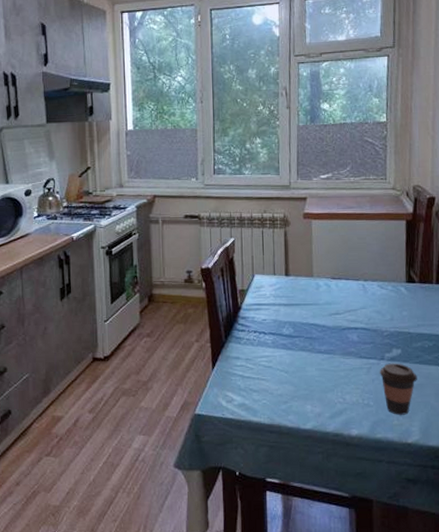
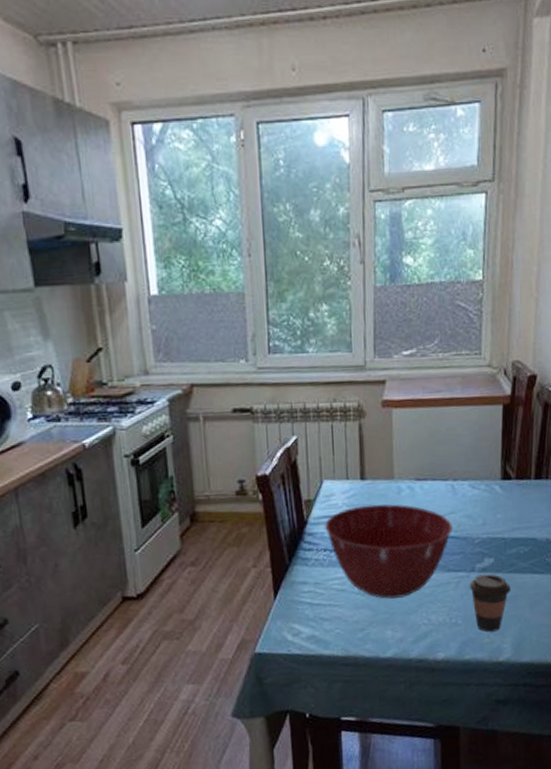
mixing bowl: none [255,296,365,377] -> present [325,504,454,599]

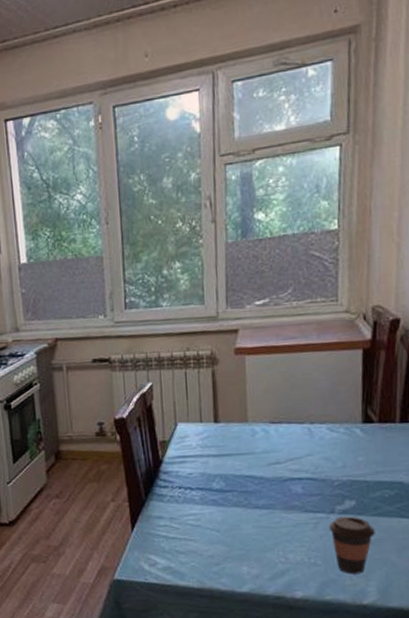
mixing bowl: present [325,504,454,599] -> none [179,445,311,536]

